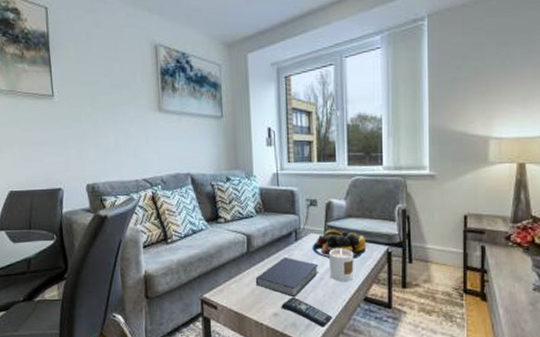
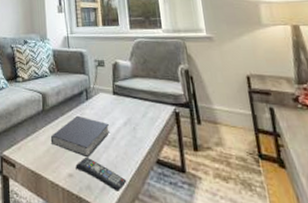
fruit bowl: present [312,229,367,259] -> none [102,89,155,119]
candle: present [329,248,354,282] -> none [119,108,144,143]

